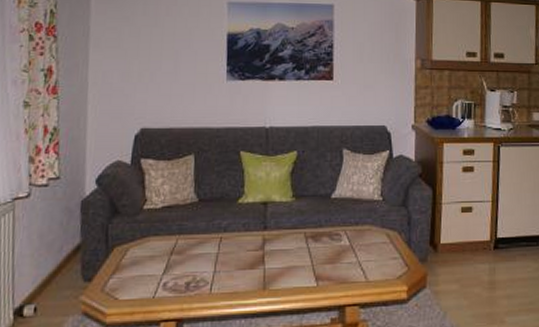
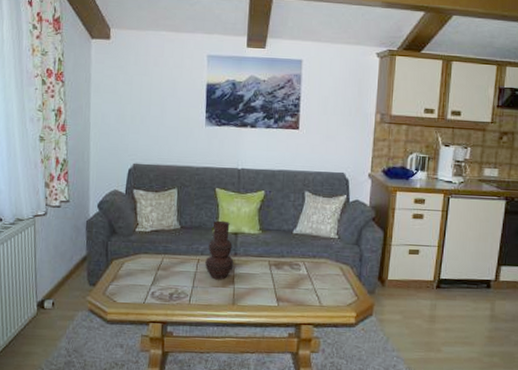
vase: none [228,189,264,261] -> present [204,220,234,280]

